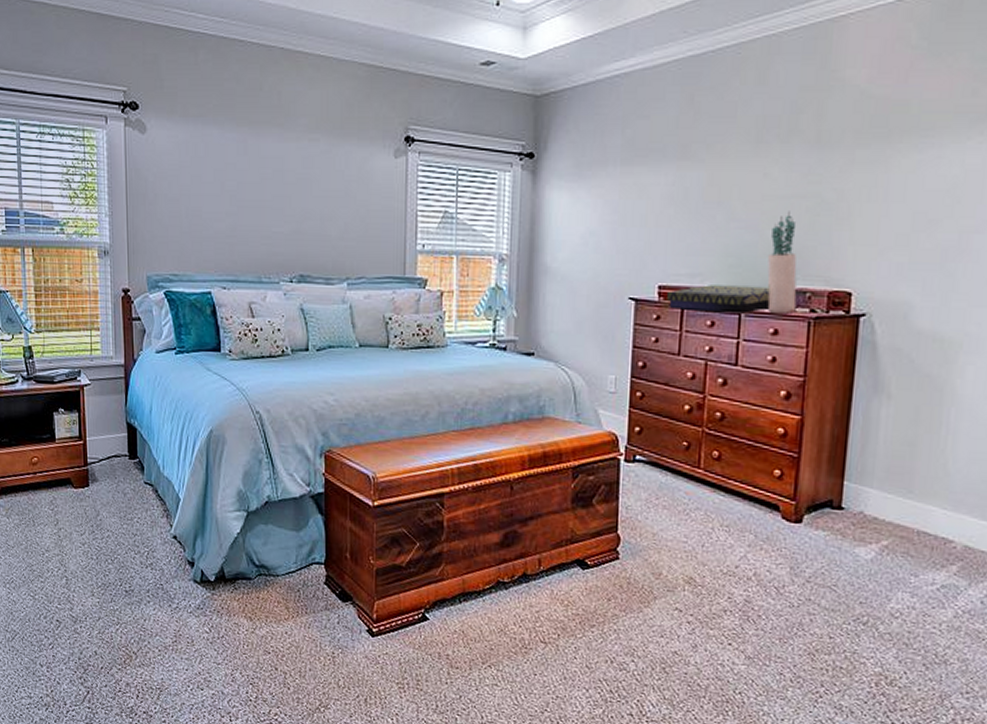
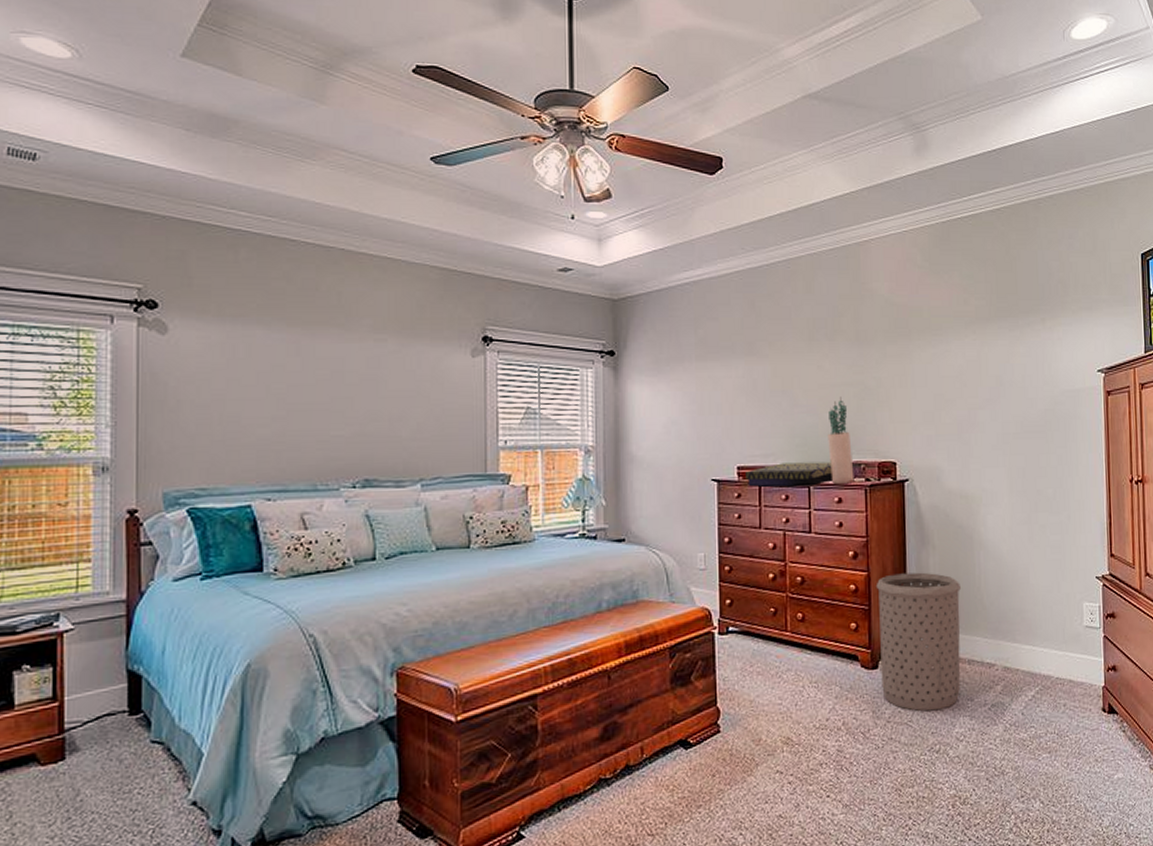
laundry basket: none [804,421,919,580] -> present [875,572,961,712]

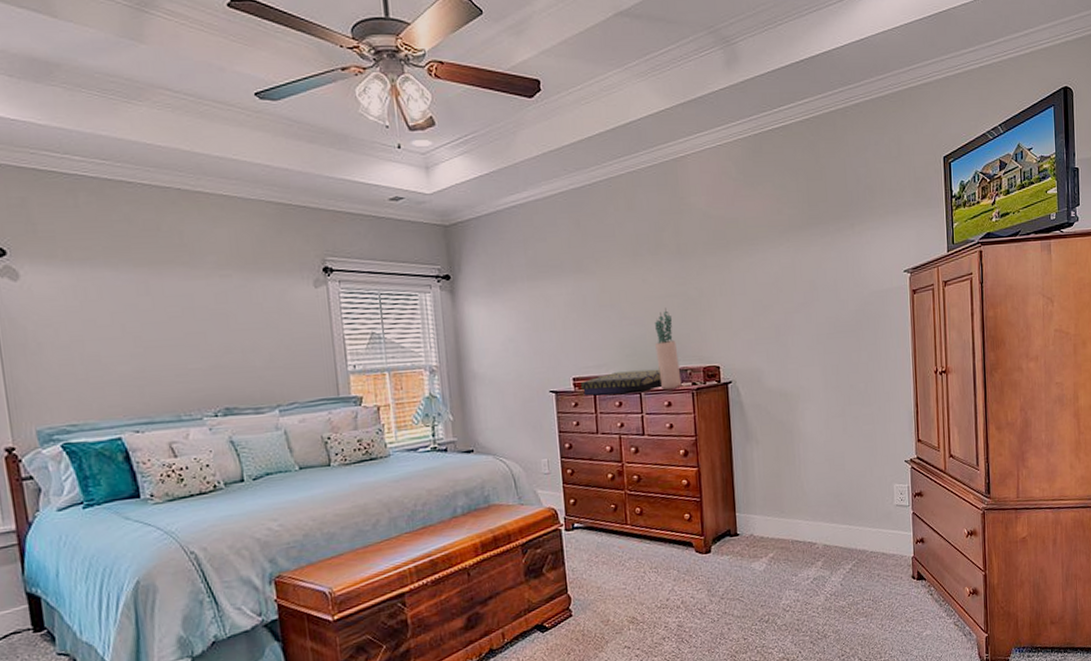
laundry basket: present [875,572,961,712] -> none [705,465,785,588]

